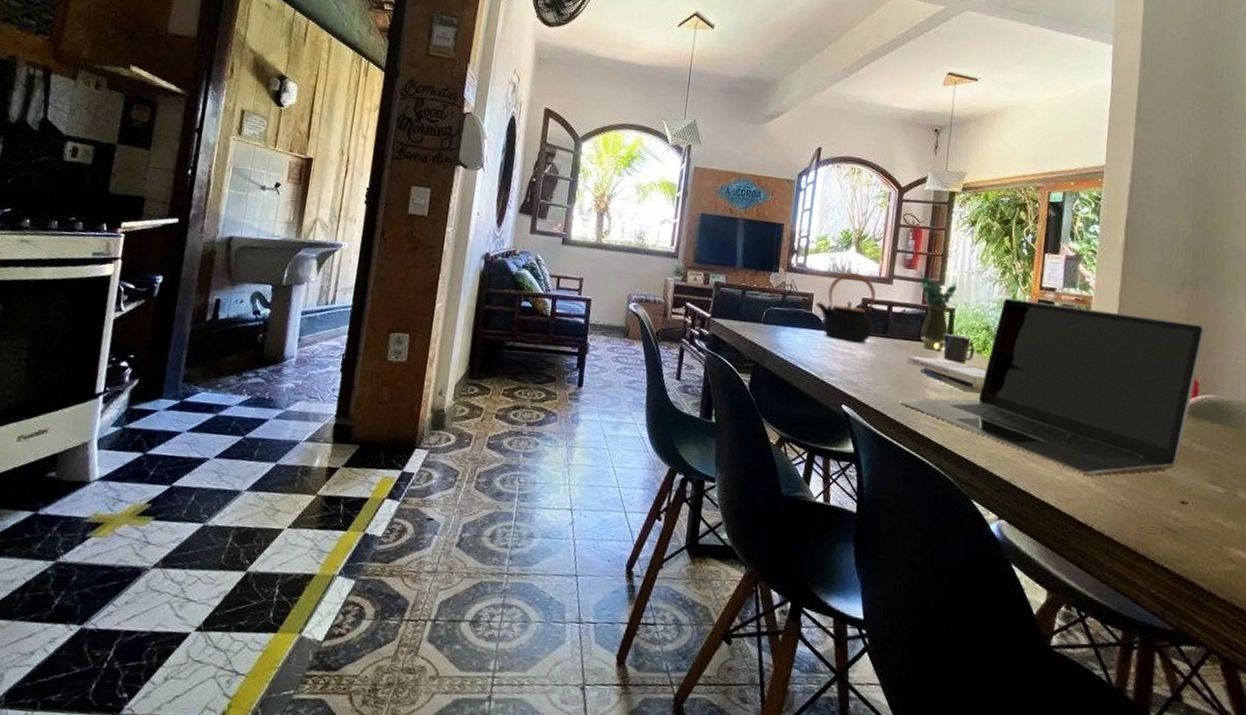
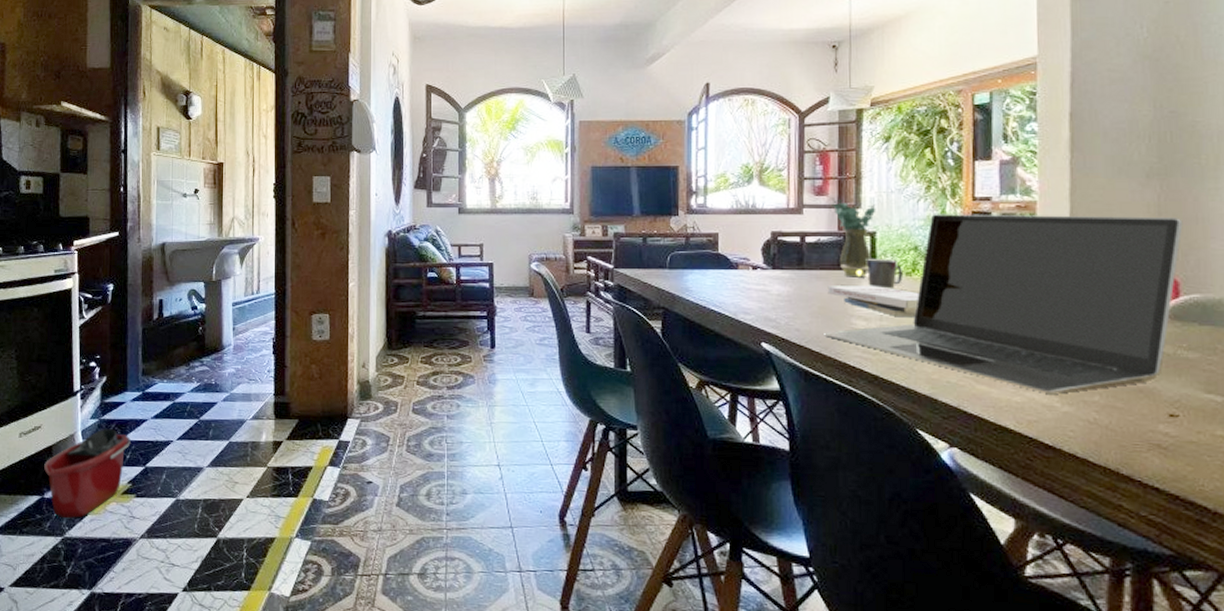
bucket: none [43,439,158,540] -> present [44,429,131,519]
teapot: present [815,272,876,343] -> none [721,207,787,278]

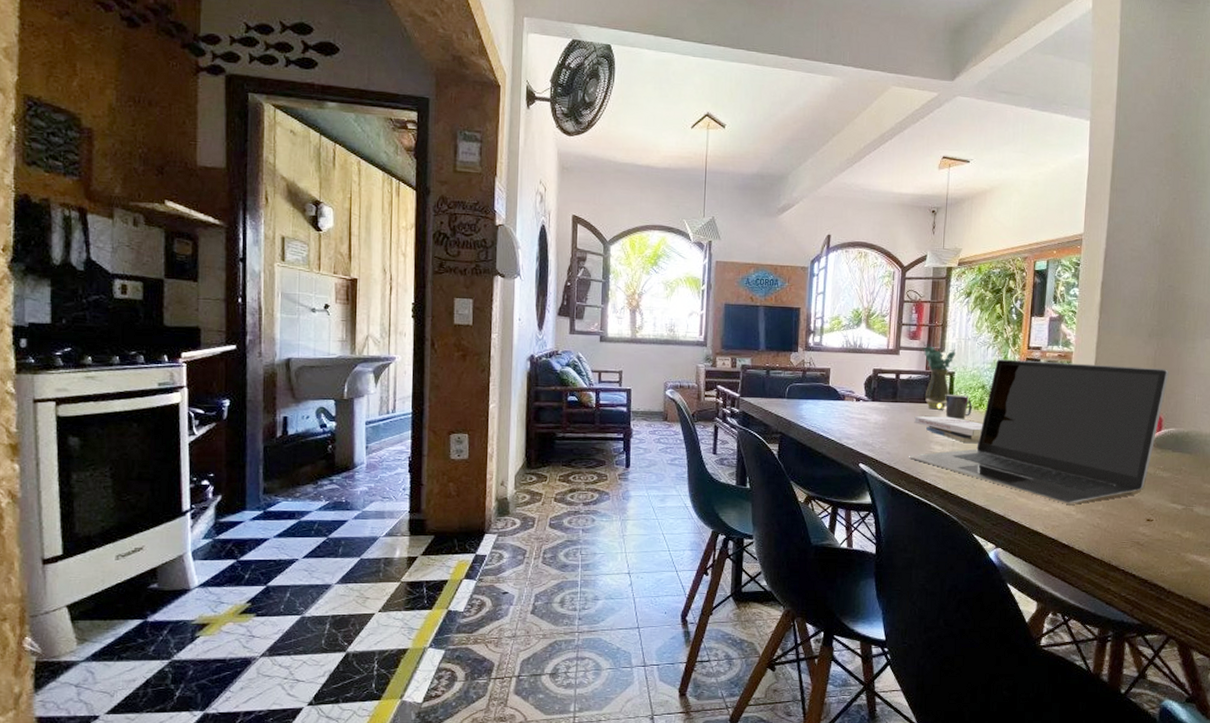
bucket: present [44,429,131,519] -> none [147,549,250,642]

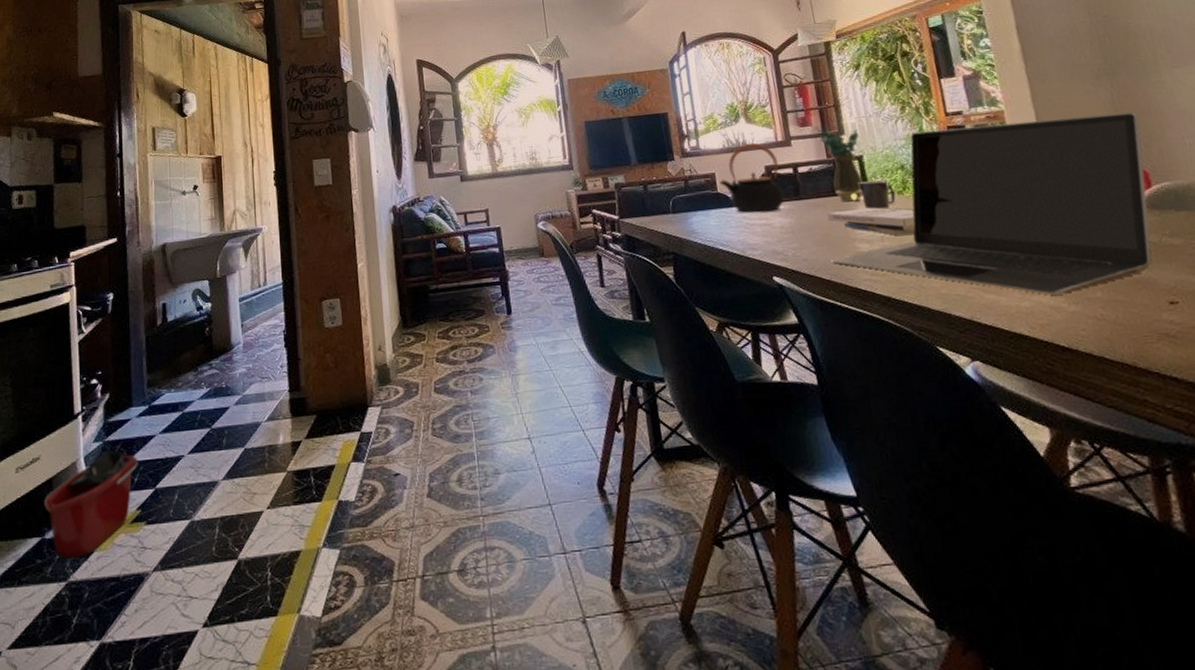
bucket: none [147,549,250,642] -> present [44,451,138,560]
teapot: none [832,347,885,409] -> present [719,143,785,213]

